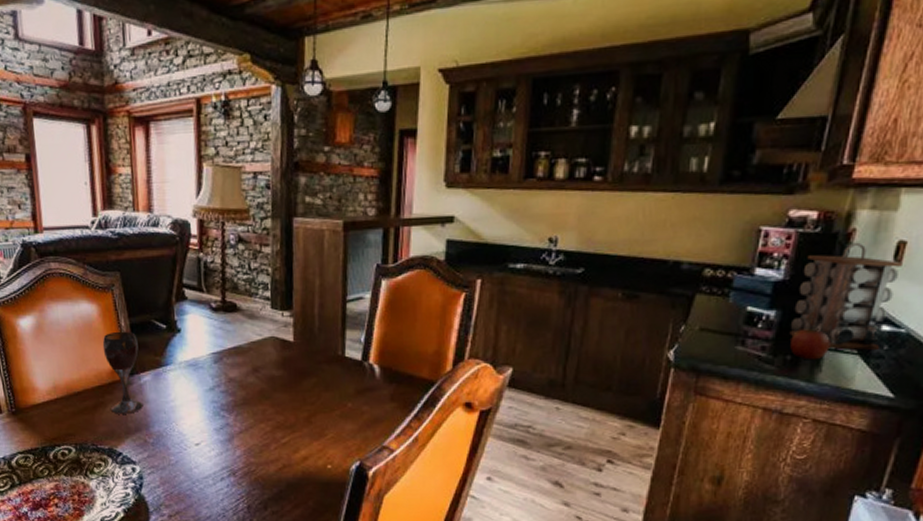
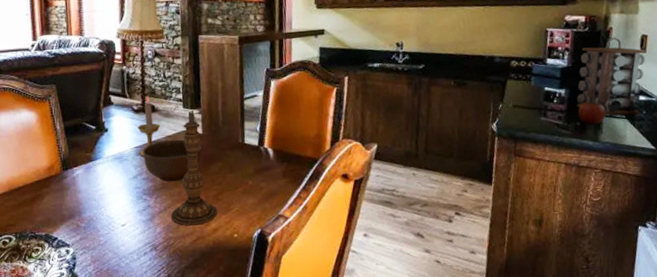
cup: present [102,331,143,414] -> none [40,133,76,204]
candlestick: none [215,292,244,364] -> present [137,96,161,156]
bowl: none [220,347,292,398] -> present [142,139,202,182]
candlestick: none [253,313,309,451] -> present [171,111,218,226]

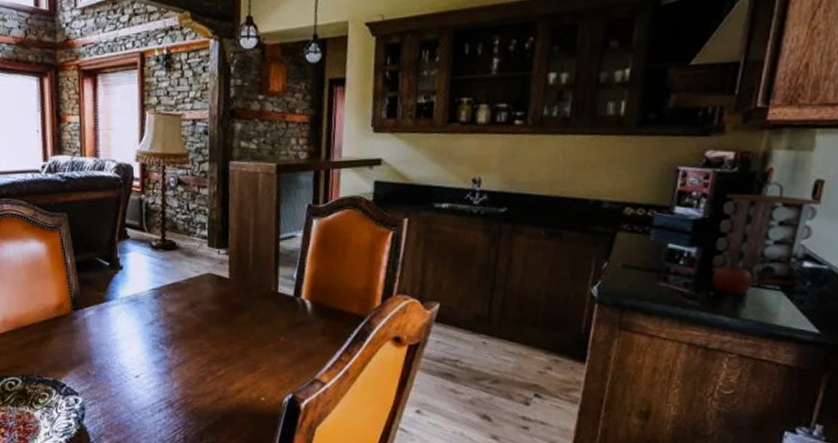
candlestick: present [137,96,161,156] -> none [155,231,182,299]
bowl: present [142,139,202,182] -> none [159,283,228,332]
candlestick: present [171,111,218,226] -> none [190,250,243,383]

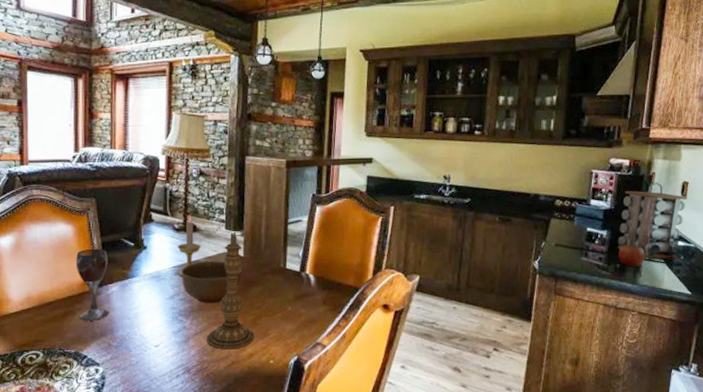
cup: none [49,268,87,347] -> present [75,248,109,321]
candlestick: none [155,231,182,299] -> present [177,216,202,276]
bowl: none [159,283,228,332] -> present [180,261,242,304]
candlestick: none [190,250,243,383] -> present [207,232,255,350]

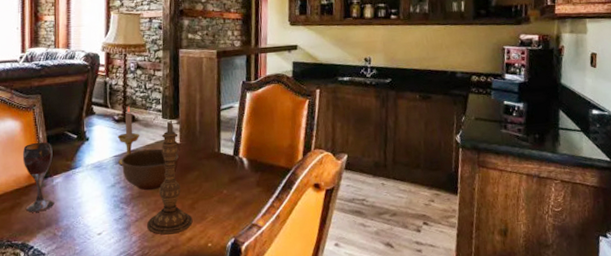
spice rack: present [617,182,687,260] -> none [534,54,597,129]
fruit: present [619,244,645,268] -> none [536,114,563,138]

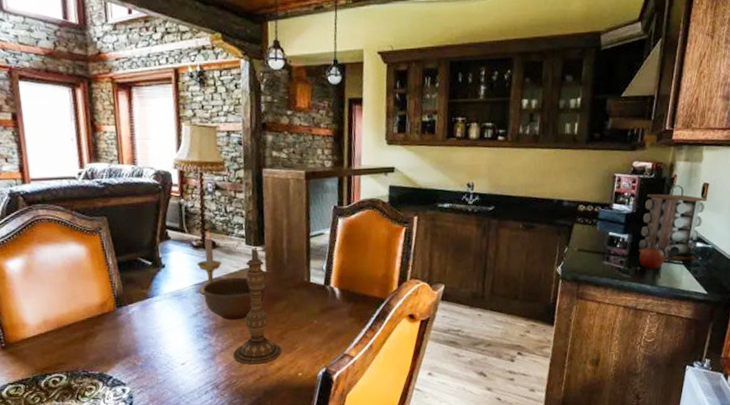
cup: present [22,142,54,213] -> none [91,268,132,342]
spice rack: none [534,54,597,129] -> present [638,184,707,262]
fruit: none [536,114,563,138] -> present [639,246,665,270]

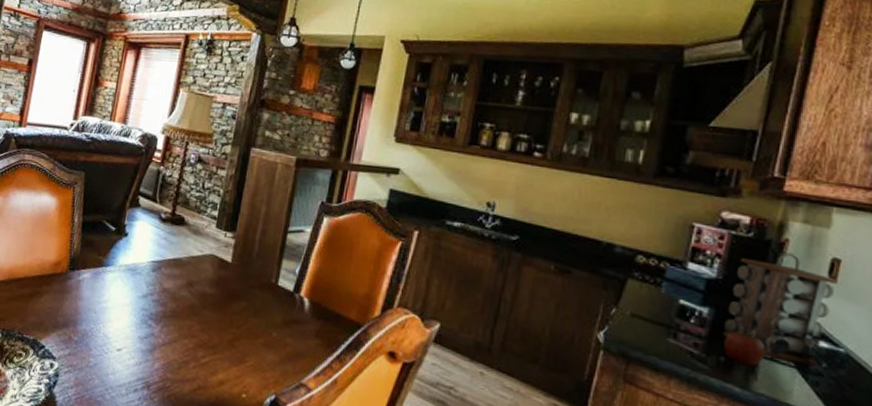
candlestick: present [197,232,222,294] -> none [156,206,187,273]
bowl: present [202,277,265,321] -> none [158,260,227,312]
candlestick: present [233,248,282,365] -> none [174,232,231,372]

